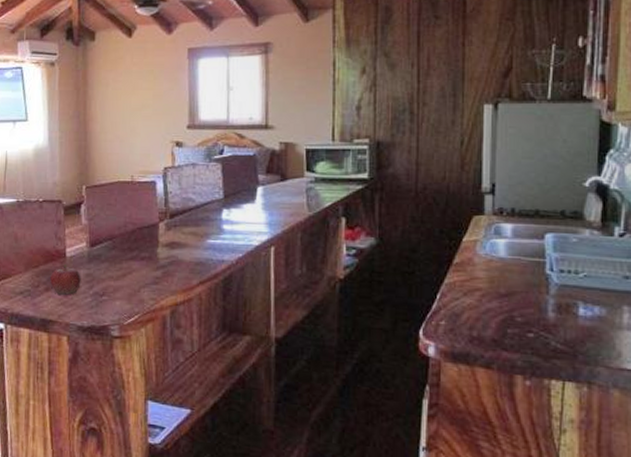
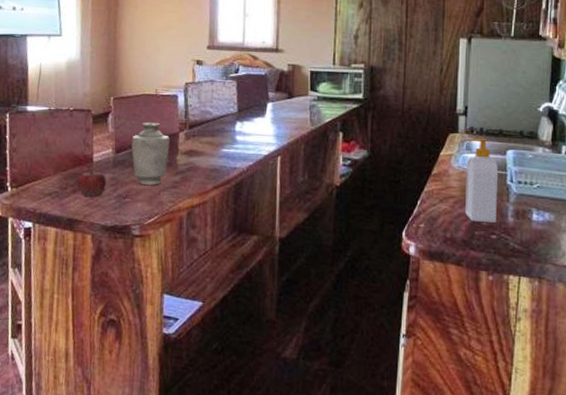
vase: none [106,212,149,282] -> present [131,122,170,185]
soap bottle: none [495,219,535,319] -> present [465,137,499,223]

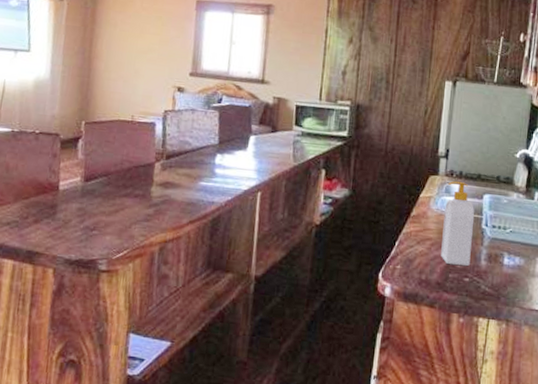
fruit: present [77,168,106,197] -> none [40,197,73,228]
vase: present [131,122,170,185] -> none [102,150,145,218]

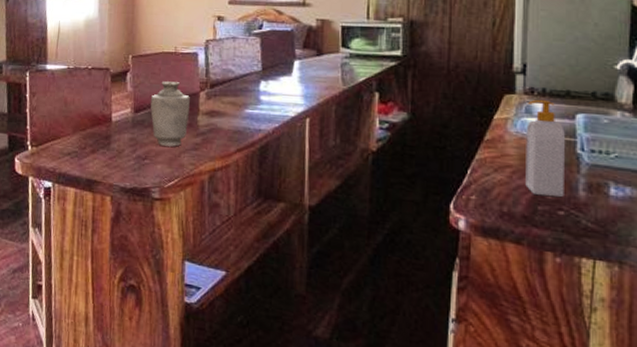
vase: none [102,150,145,218] -> present [150,81,190,147]

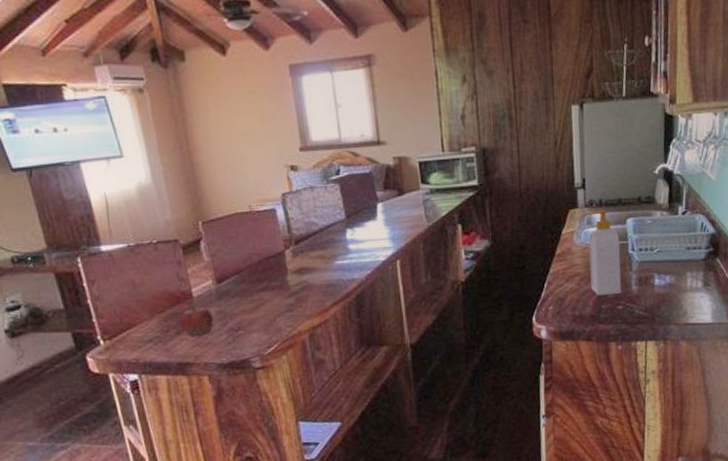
fruit: none [96,128,125,157] -> present [179,305,214,336]
vase: present [150,81,190,147] -> none [232,243,278,313]

